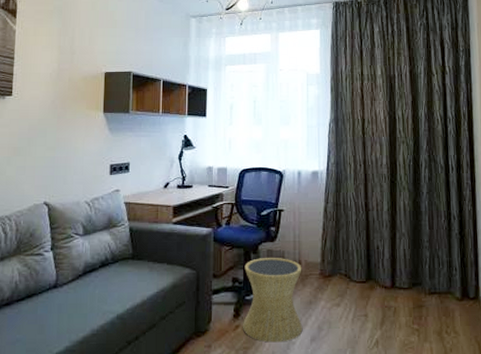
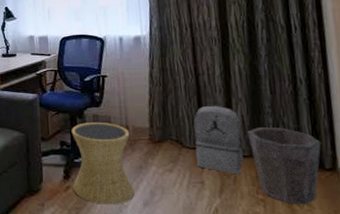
backpack: none [361,240,403,306] -> present [193,105,243,175]
waste bin: none [408,261,468,333] -> present [247,128,322,205]

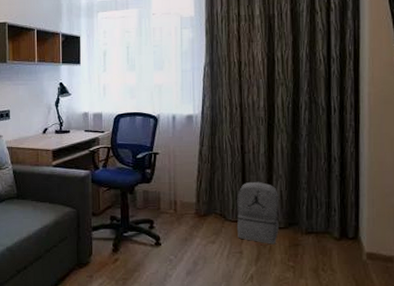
side table: present [71,123,135,205] -> none [122,198,179,275]
waste bin: present [247,128,322,205] -> none [284,202,348,270]

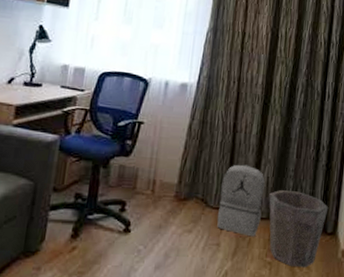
waste bin: none [284,202,348,270] -> present [269,190,329,268]

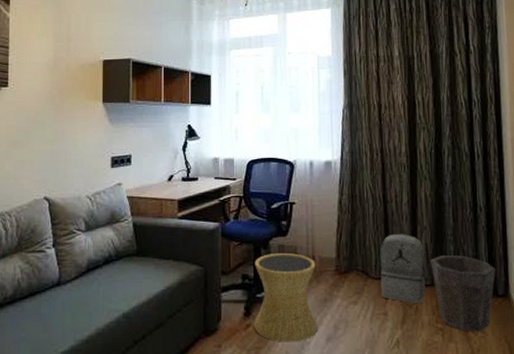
side table: none [80,173,156,269] -> present [254,253,318,342]

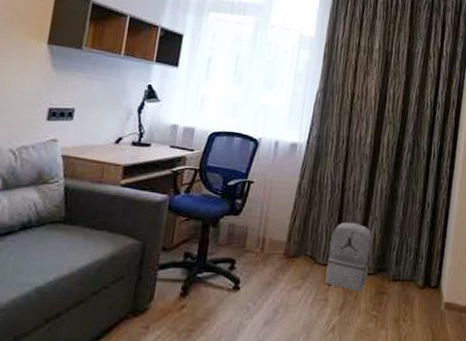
side table: present [254,253,318,342] -> none [189,232,266,325]
waste bin: present [430,255,496,332] -> none [375,246,433,320]

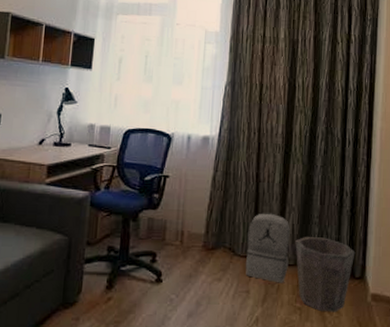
waste bin: none [375,246,433,320] -> present [295,237,356,312]

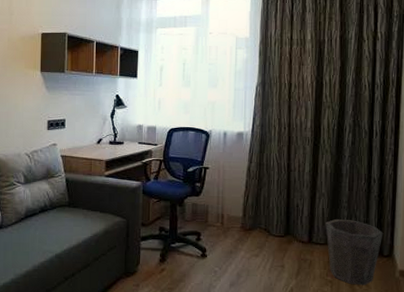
backpack: present [245,213,290,283] -> none [279,198,320,260]

